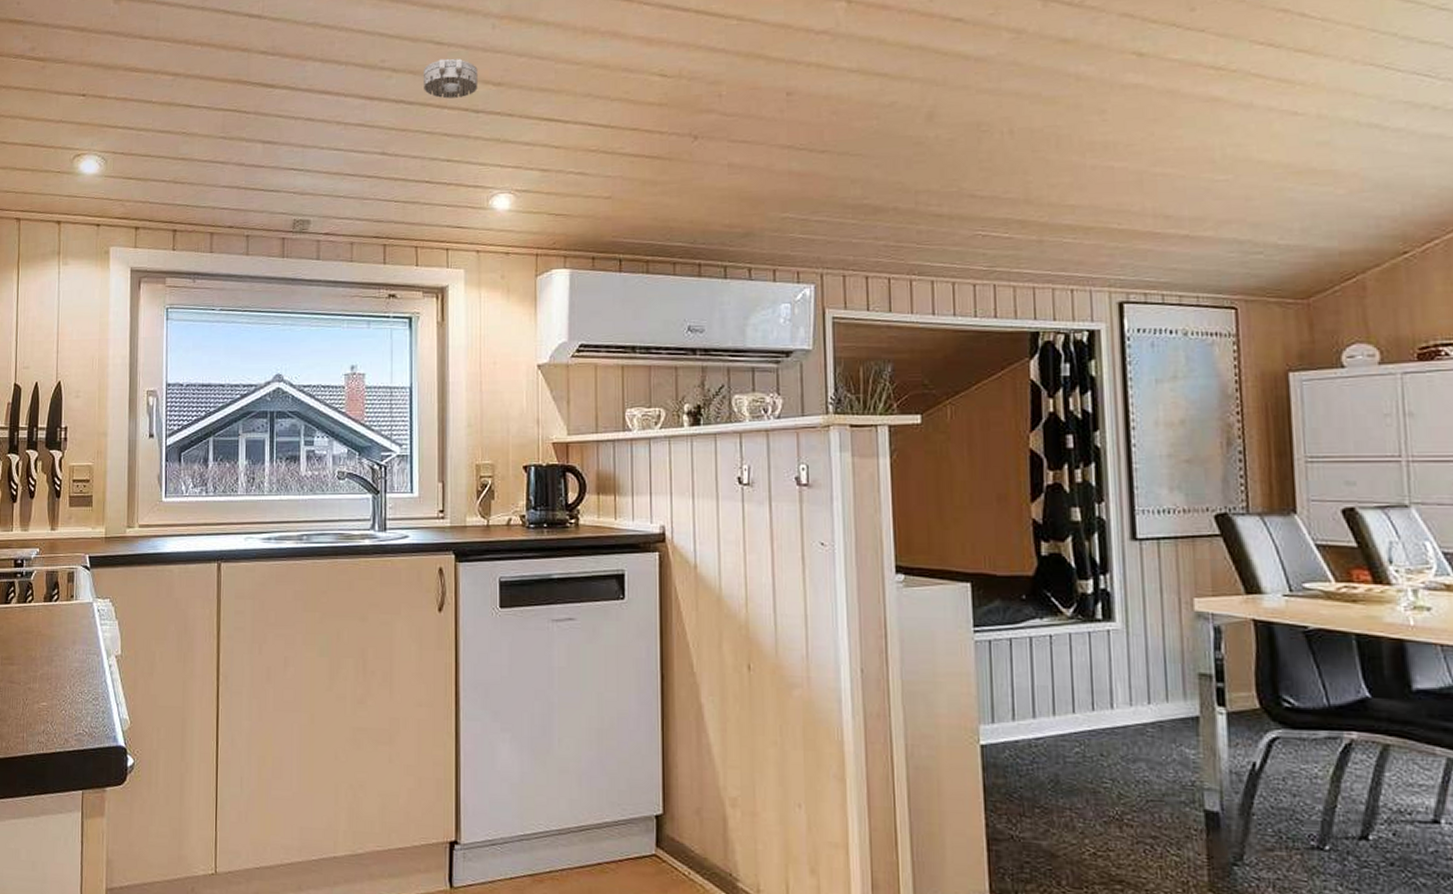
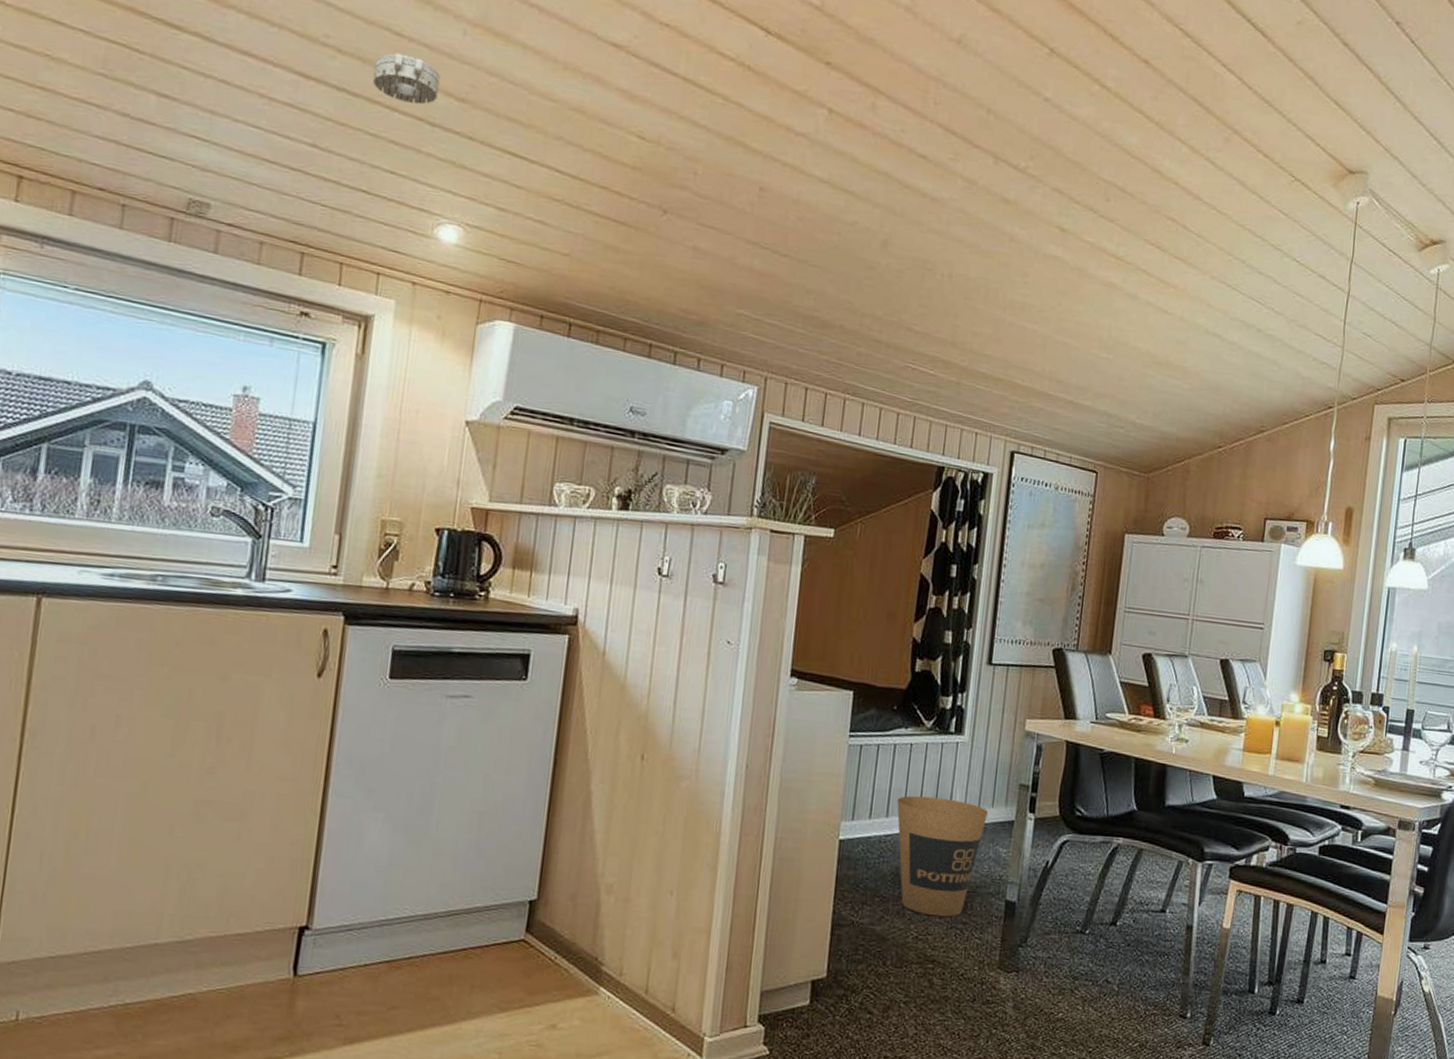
trash can: none [1044,692,1163,831] -> present [897,795,989,918]

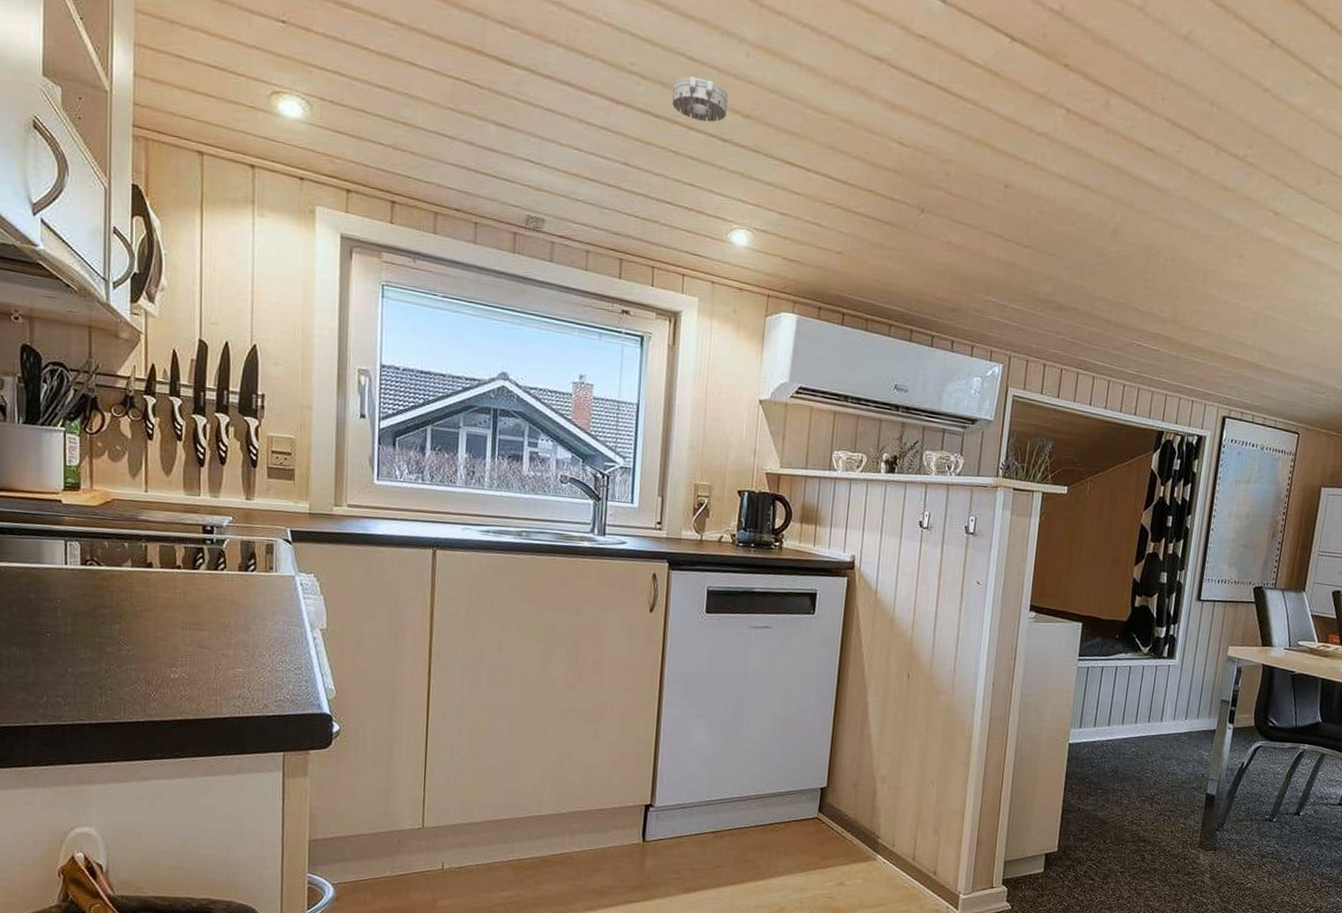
trash can: present [897,795,989,918] -> none [1117,708,1194,806]

